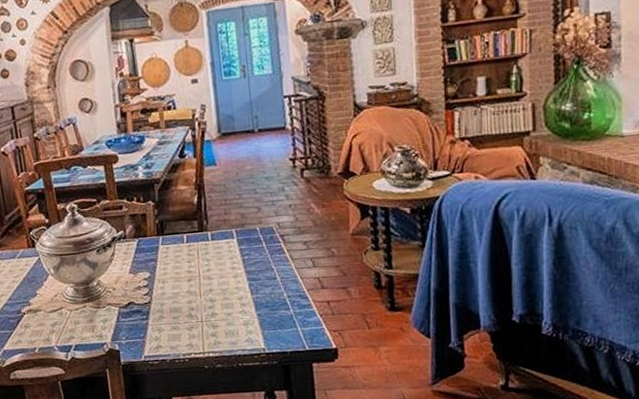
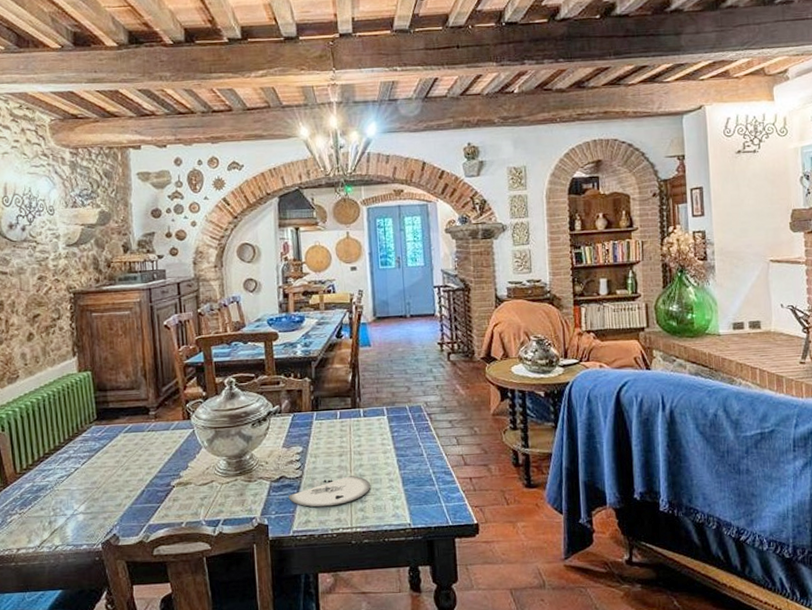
plate: none [138,300,223,333] -> present [288,475,371,507]

